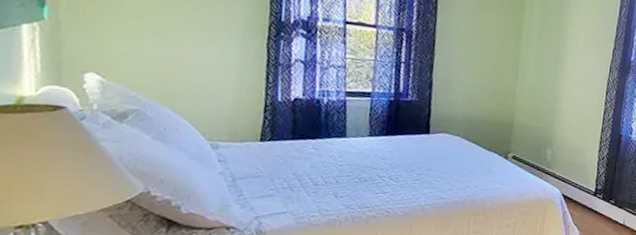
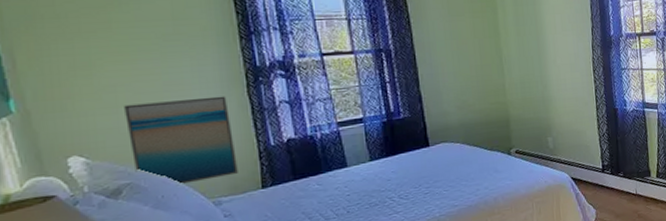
wall art: none [145,33,246,123] -> present [124,96,238,184]

